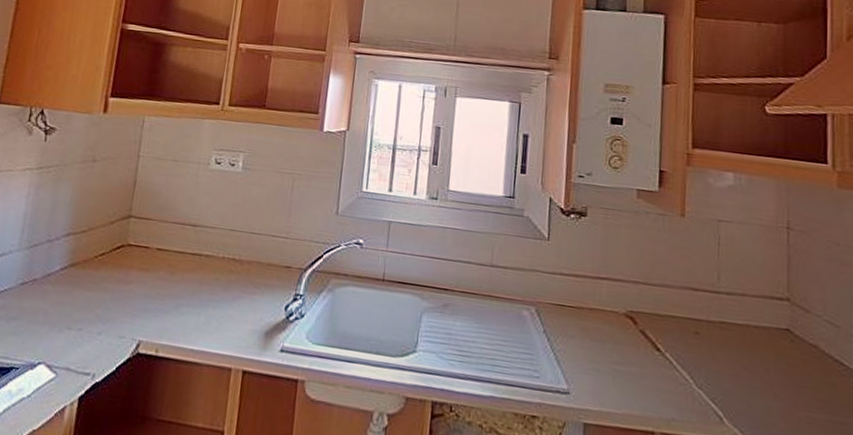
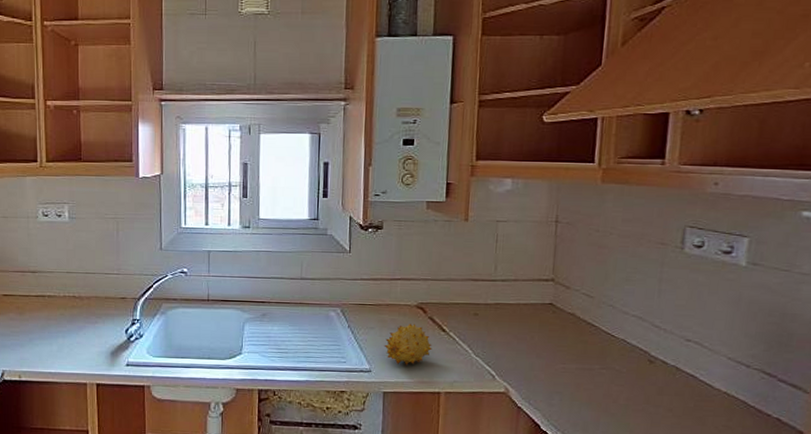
fruit: none [586,336,644,392] -> present [384,324,432,366]

